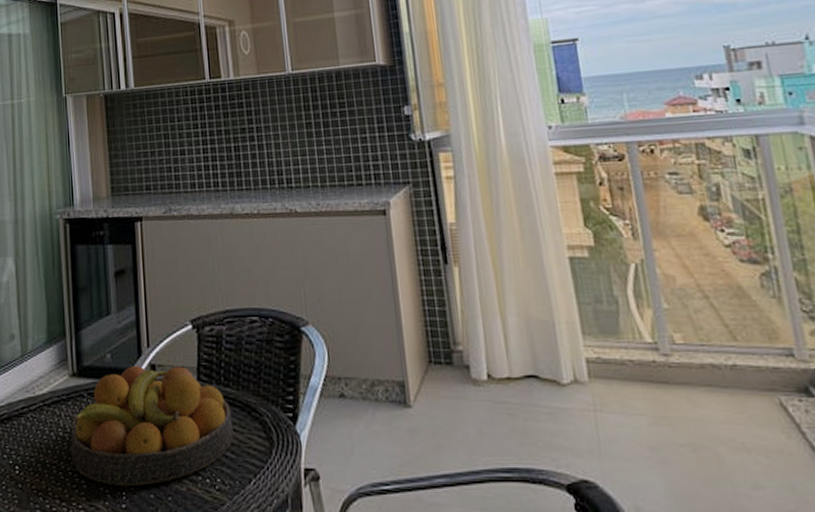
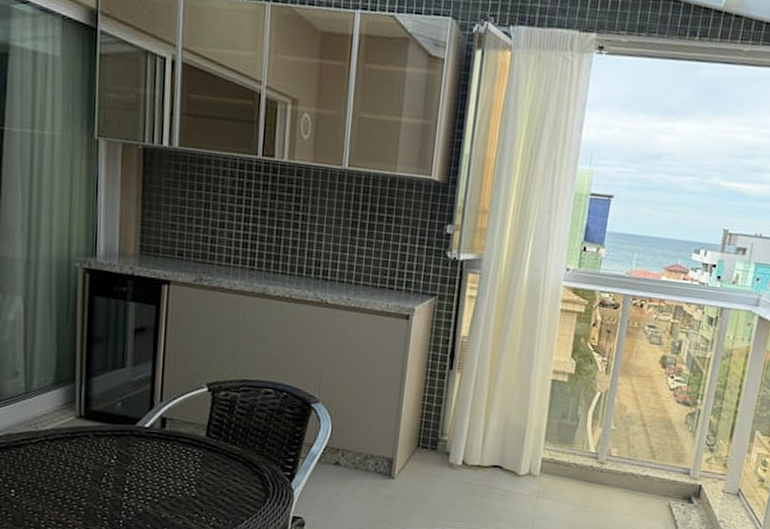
fruit bowl: present [71,366,234,487] -> none [71,416,235,517]

